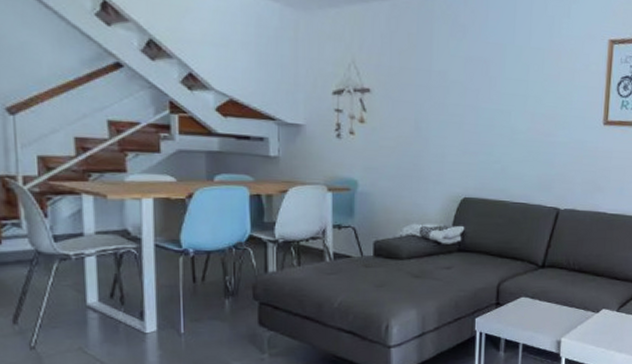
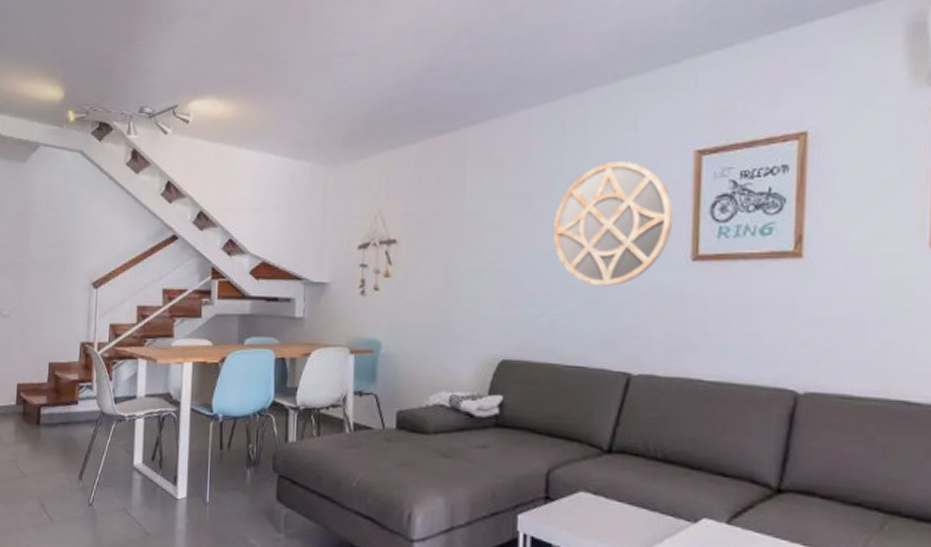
home mirror: none [505,40,593,141] -> present [553,162,674,287]

